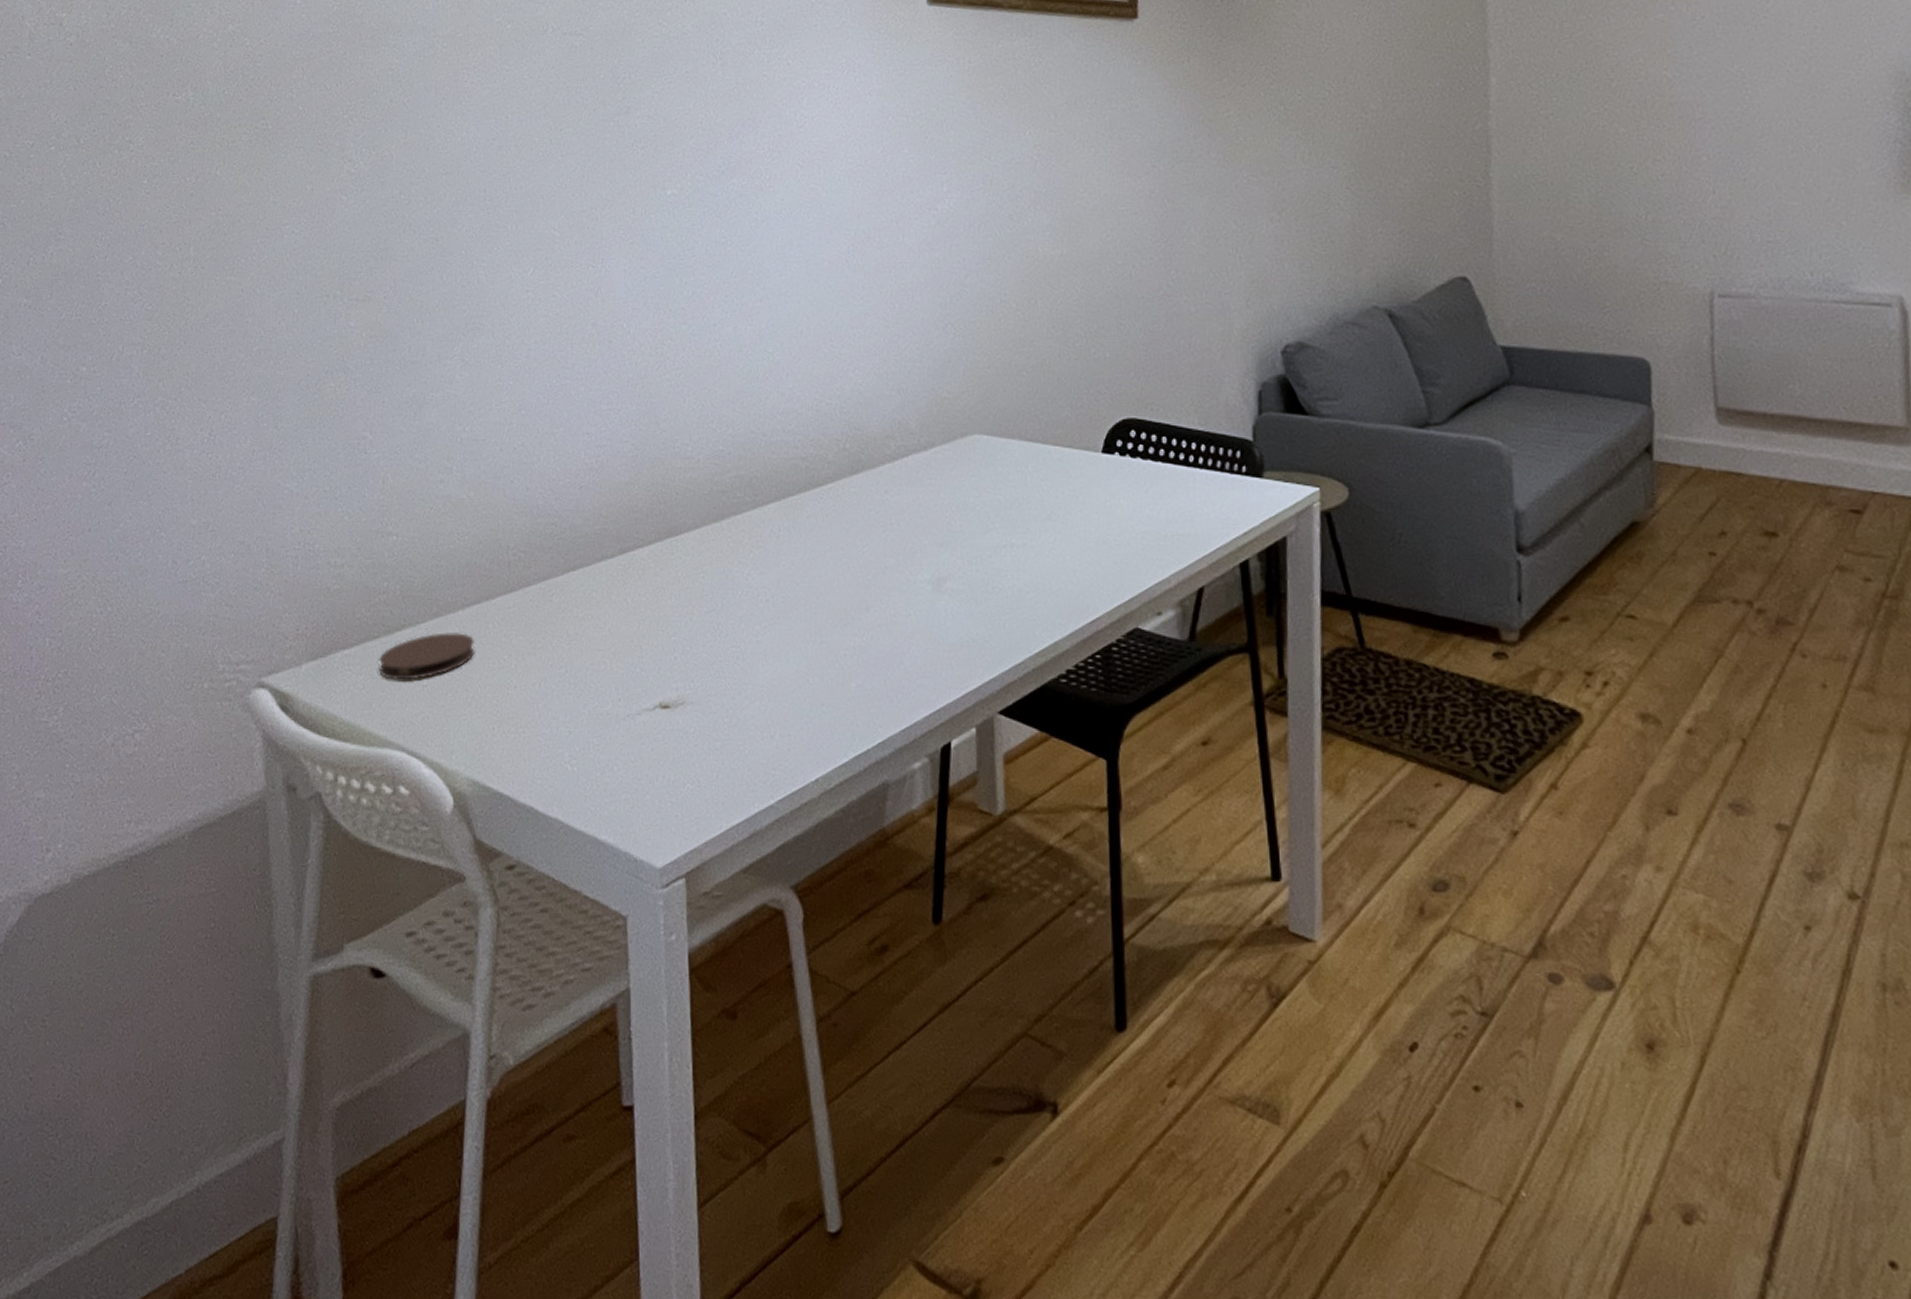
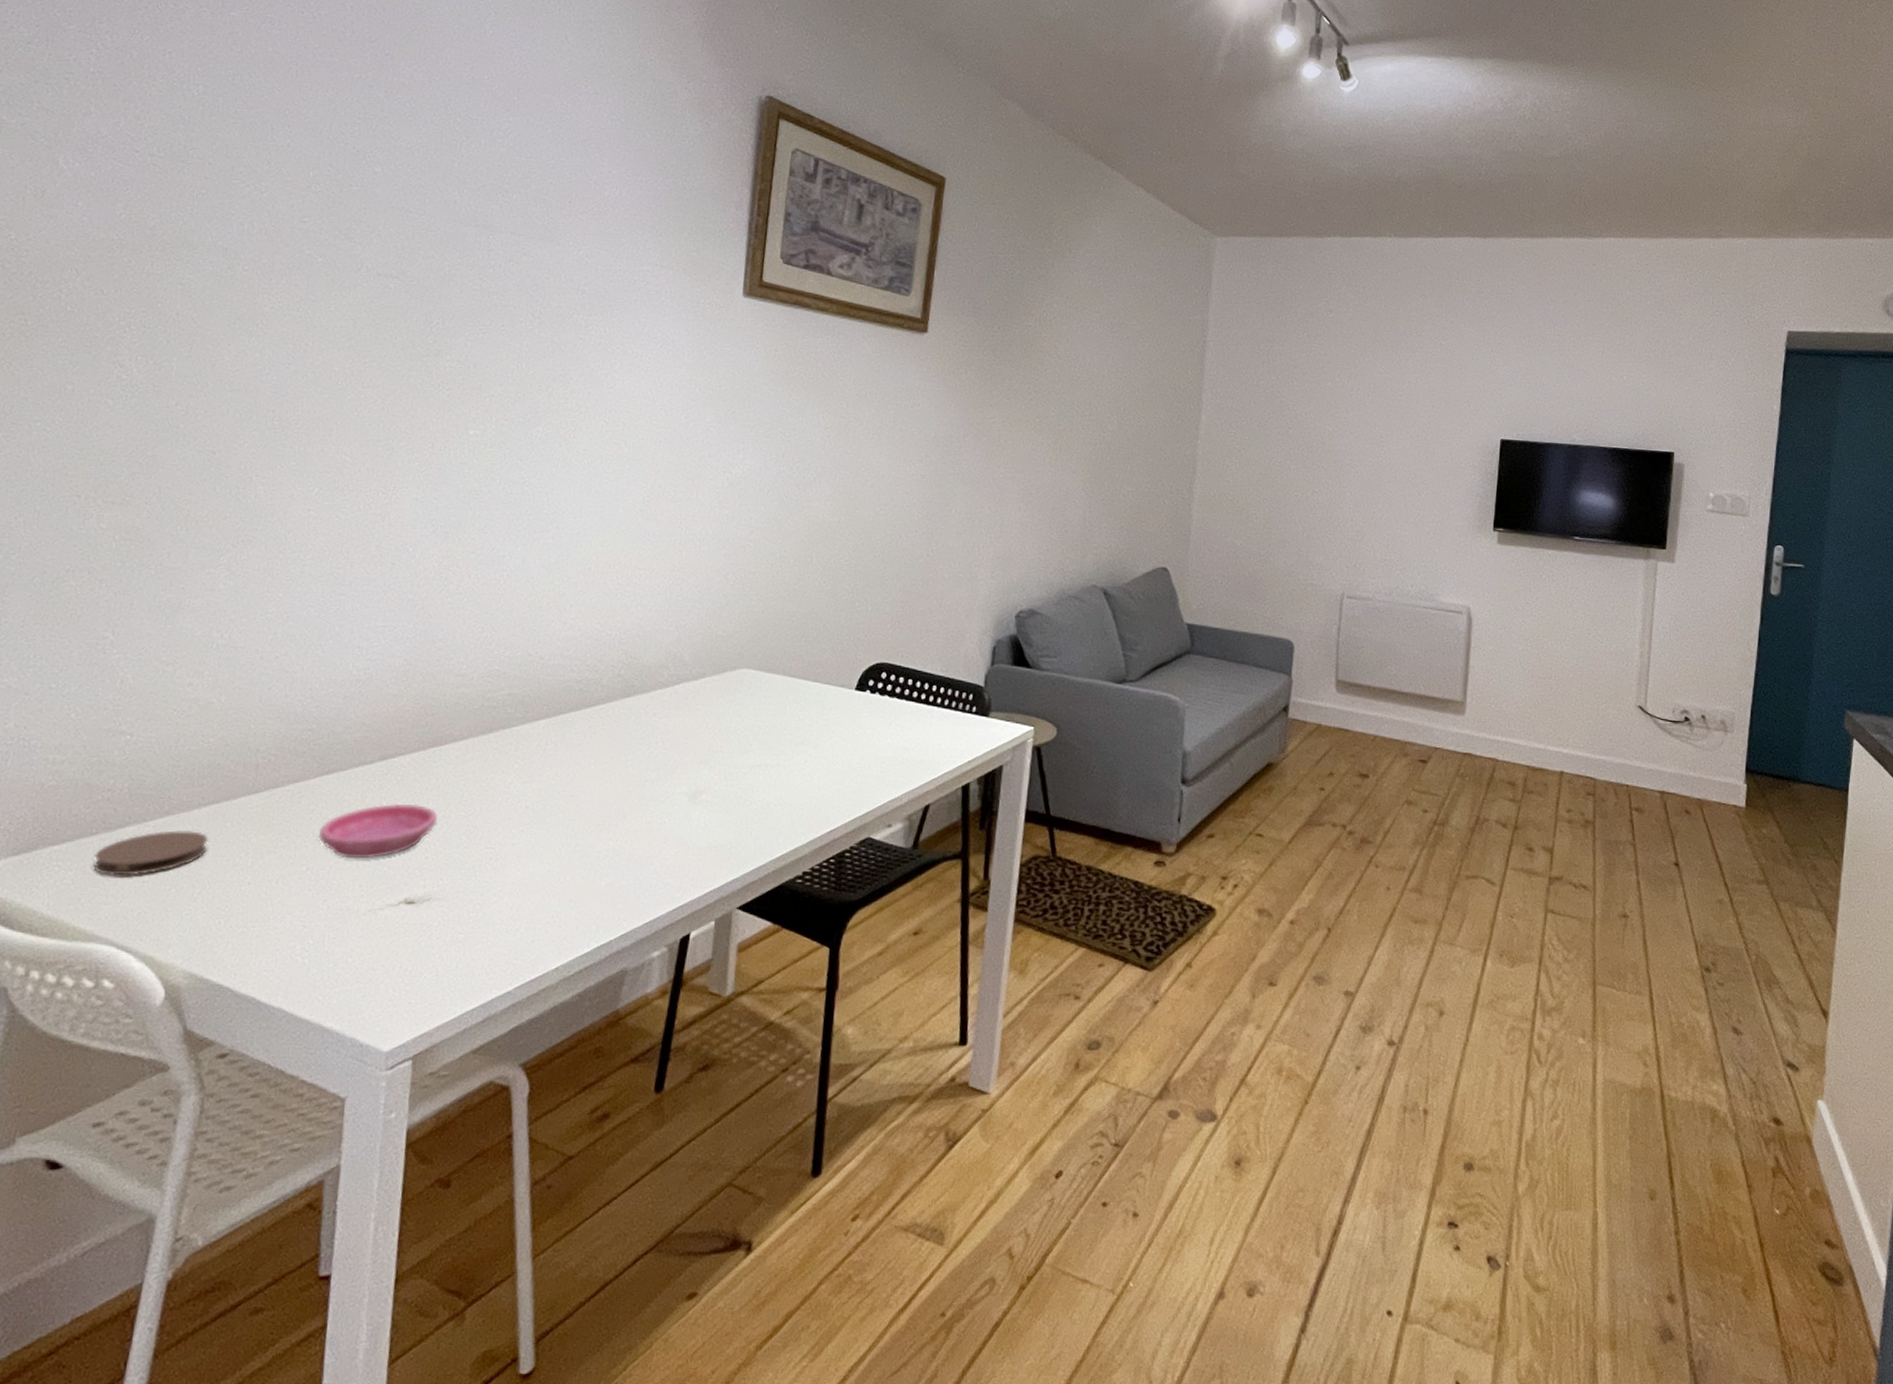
saucer: none [572,599,682,660] -> present [318,804,438,859]

